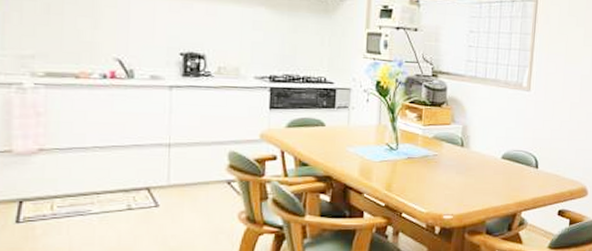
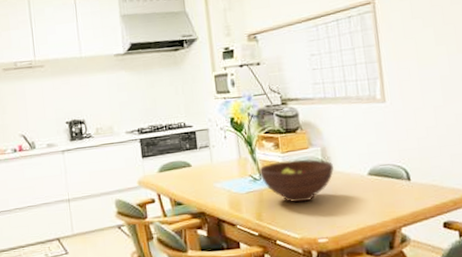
fruit bowl: none [397,133,471,177] -> present [259,159,334,203]

